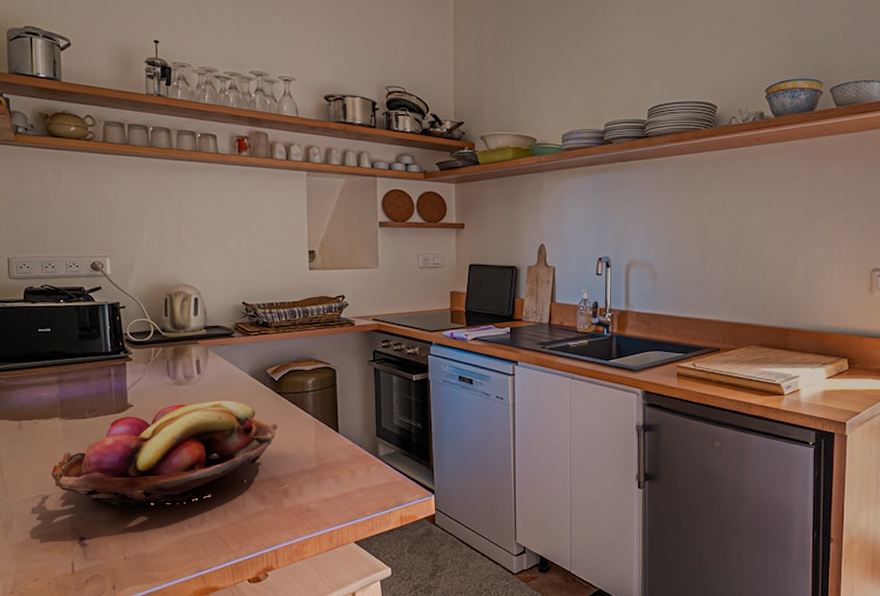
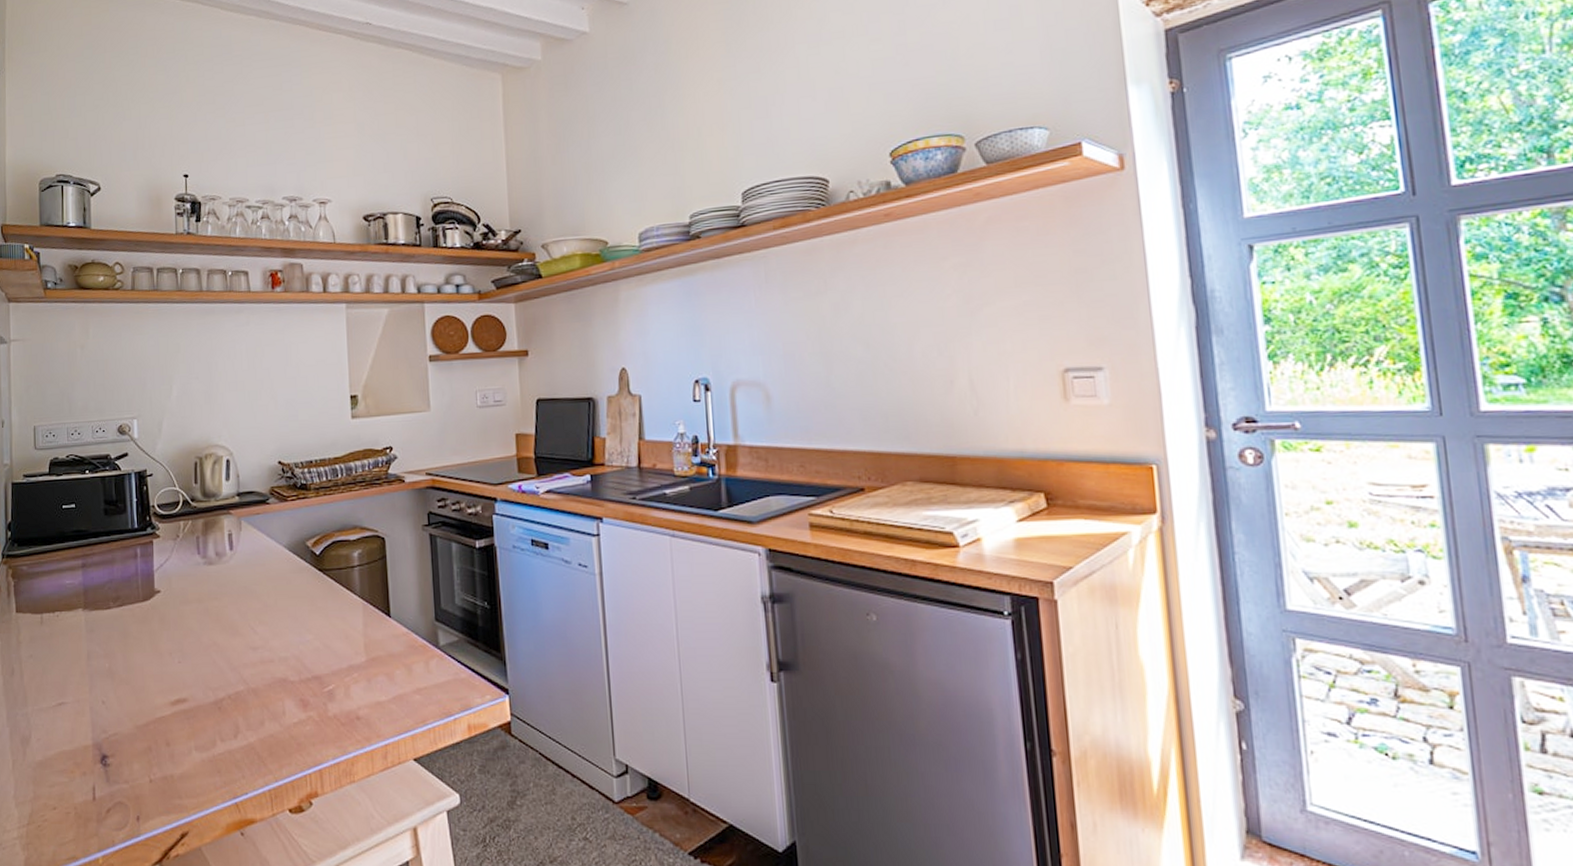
fruit basket: present [50,400,277,506] -> none [72,581,320,715]

